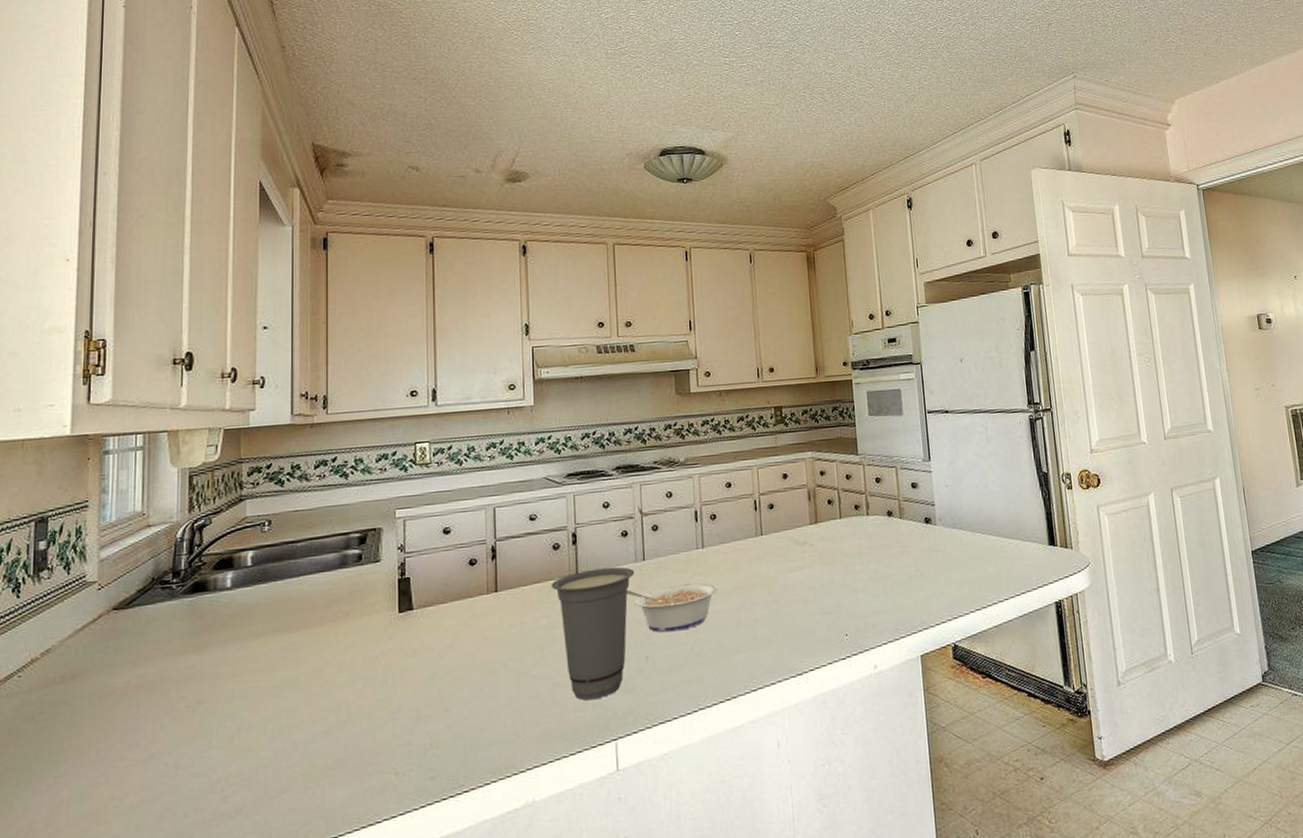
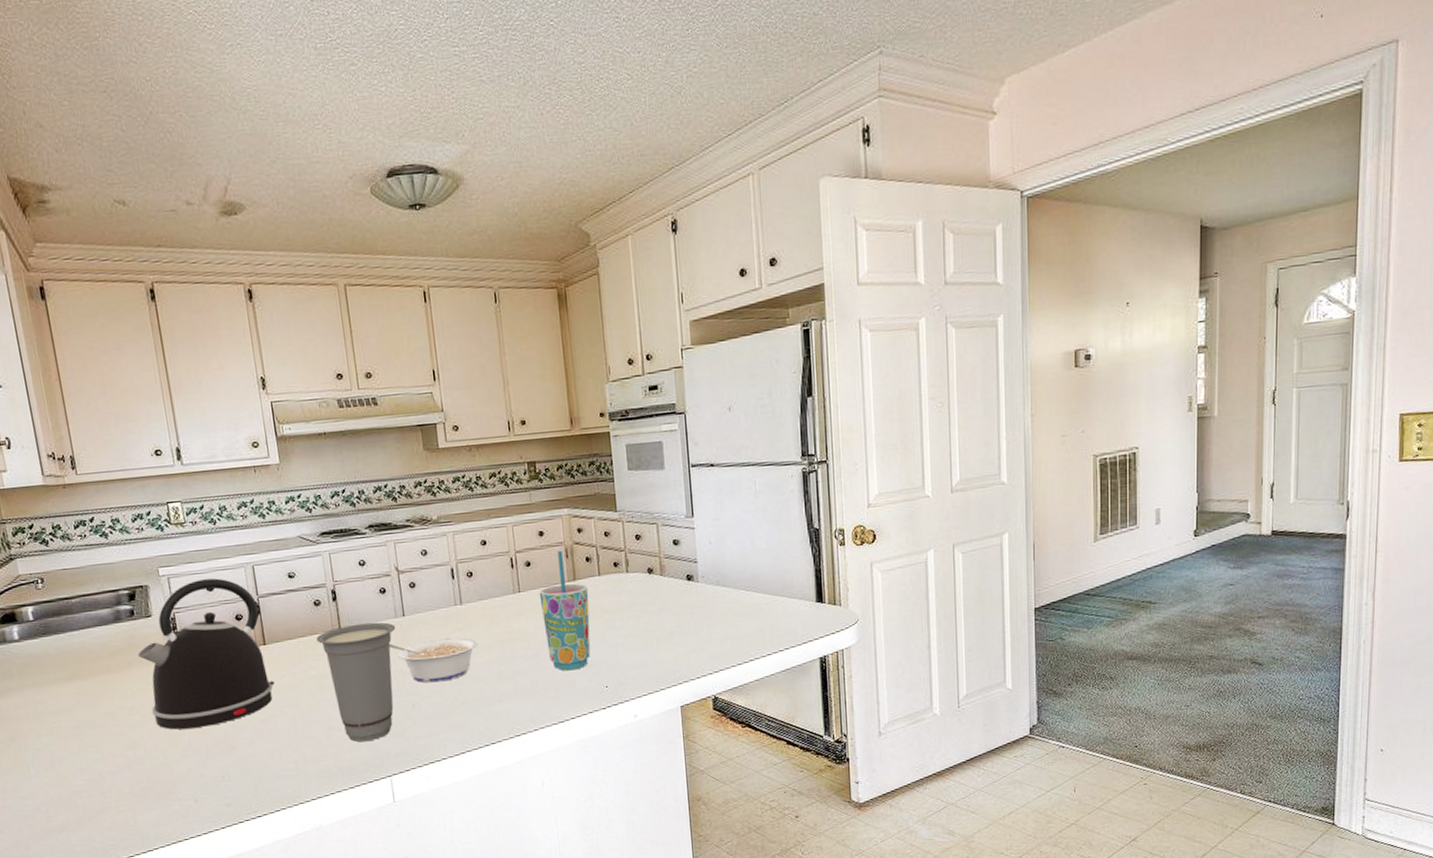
kettle: none [358,520,502,689] -> present [137,578,275,730]
cup: none [781,493,831,618] -> present [539,550,591,671]

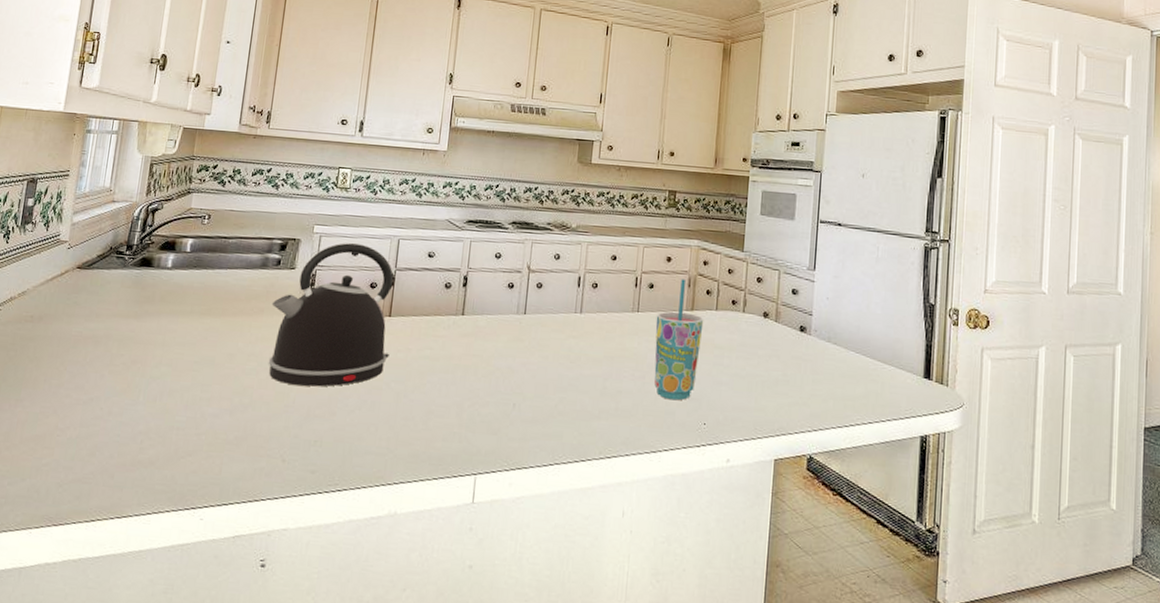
cup: present [316,622,396,742] -> none [438,313,515,434]
legume: present [388,637,478,683] -> none [504,338,589,387]

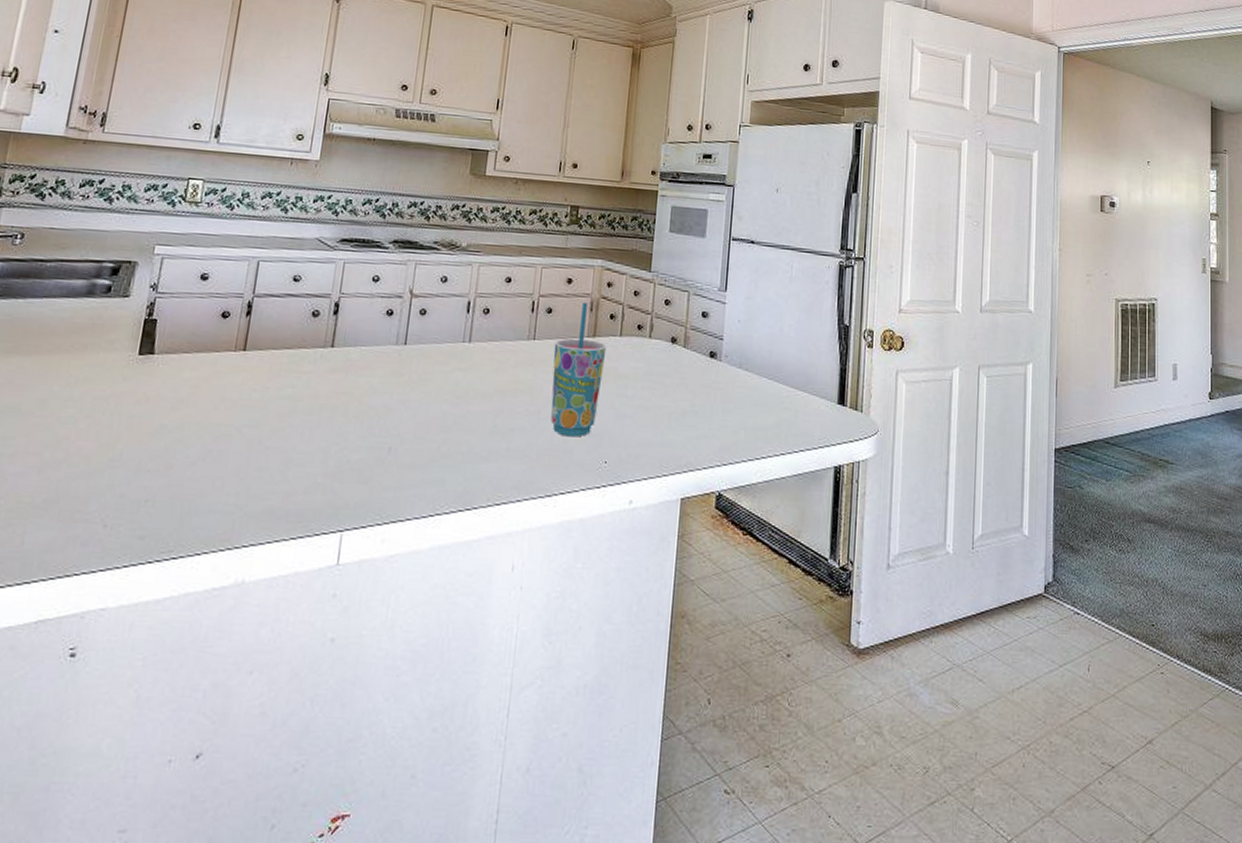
kettle: present [268,243,394,387] -> none [90,265,251,436]

